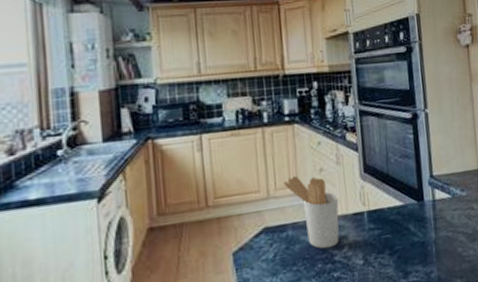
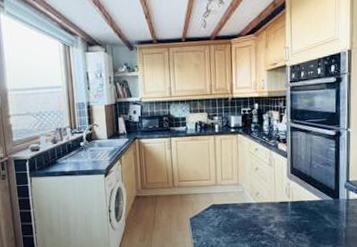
utensil holder: present [284,175,340,249] -> none [228,171,269,224]

